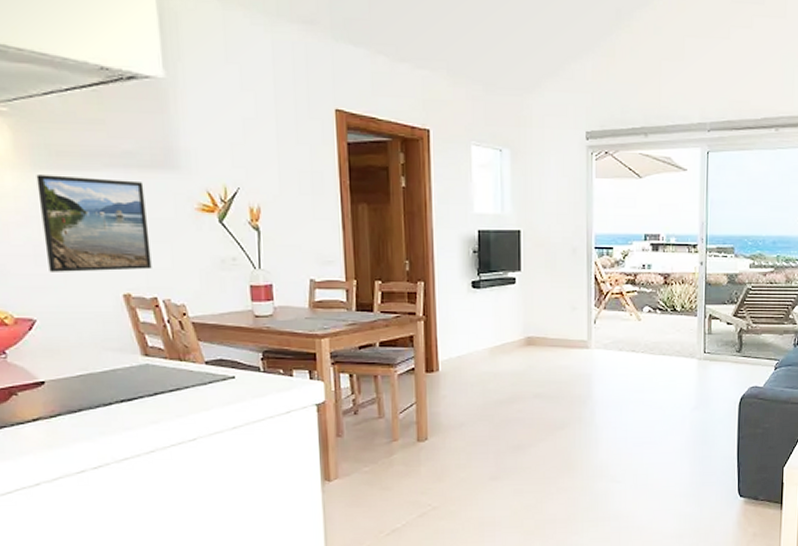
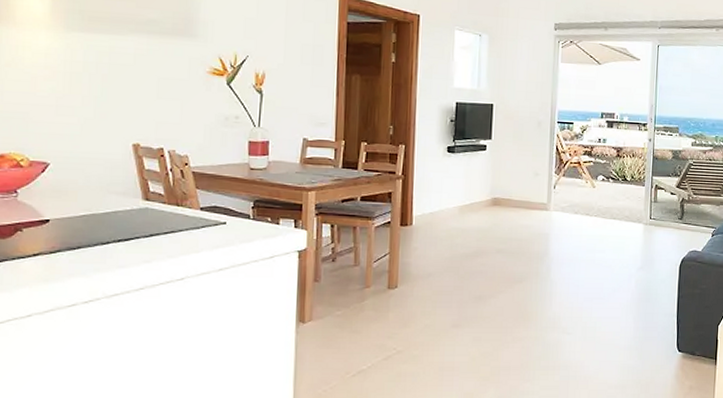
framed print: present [36,175,152,272] -> none [67,36,163,123]

